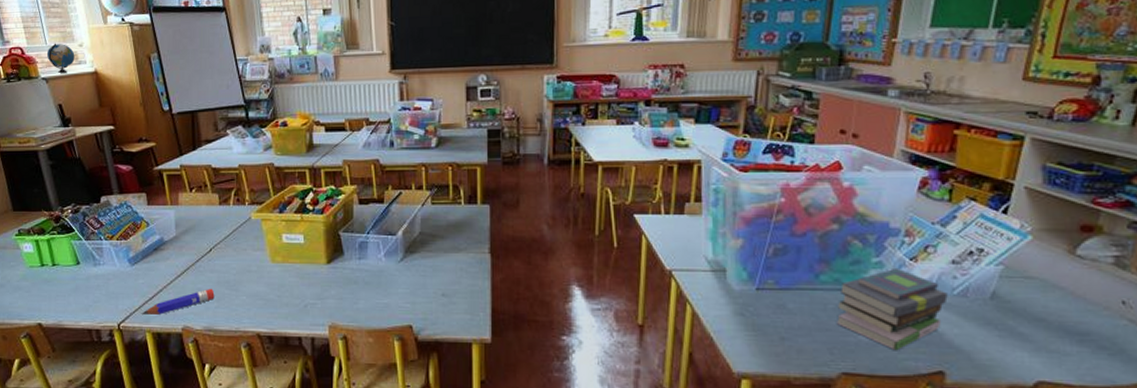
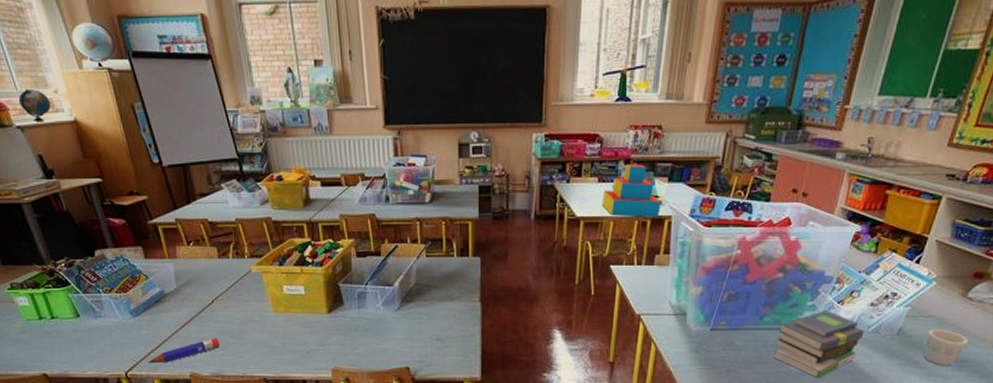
toy blocks: none [622,105,689,162] -> present [602,164,661,217]
cup: none [1029,292,1086,340] -> present [924,328,968,366]

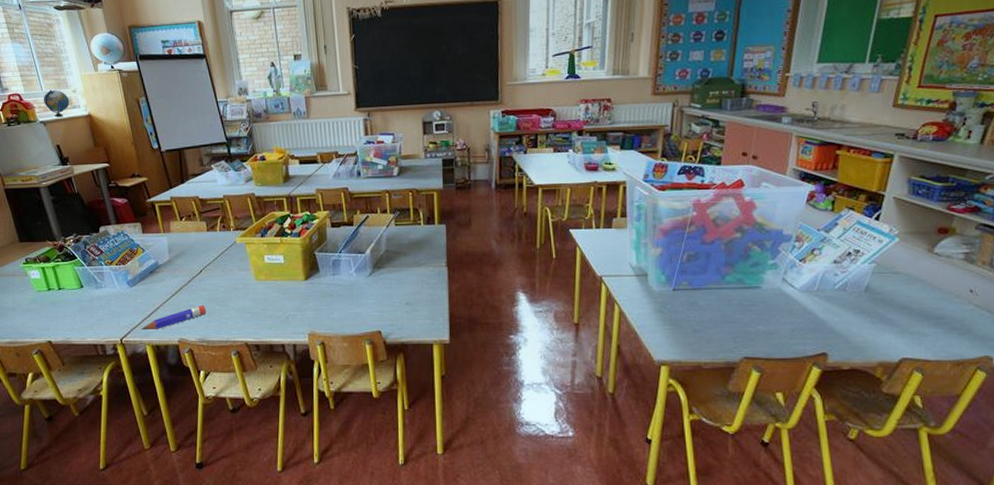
toy blocks: present [602,164,661,217] -> none [558,134,615,184]
books: present [774,309,864,379] -> none [740,268,830,338]
cup: present [924,328,968,366] -> none [896,285,941,324]

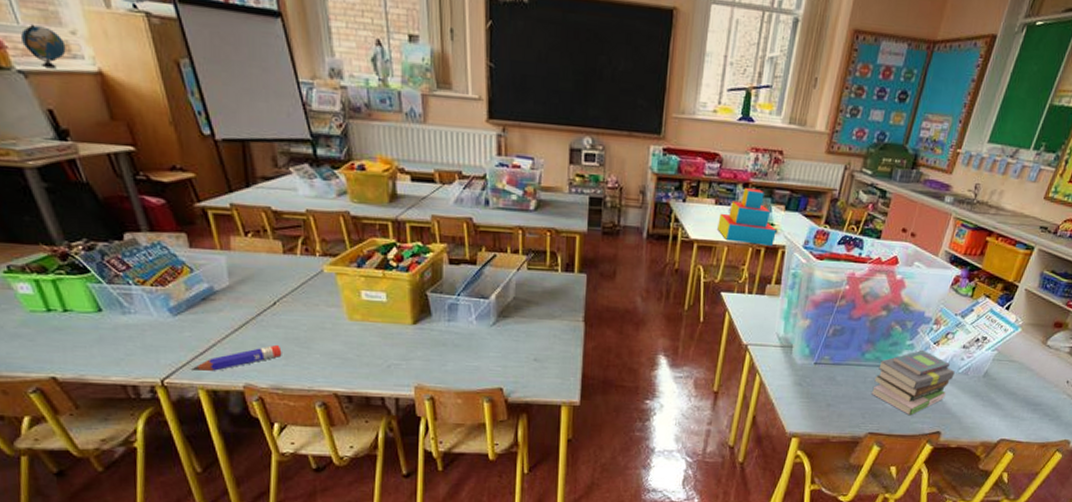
toy blocks: none [558,134,615,184] -> present [718,188,777,246]
books: none [740,268,830,338] -> present [872,349,955,416]

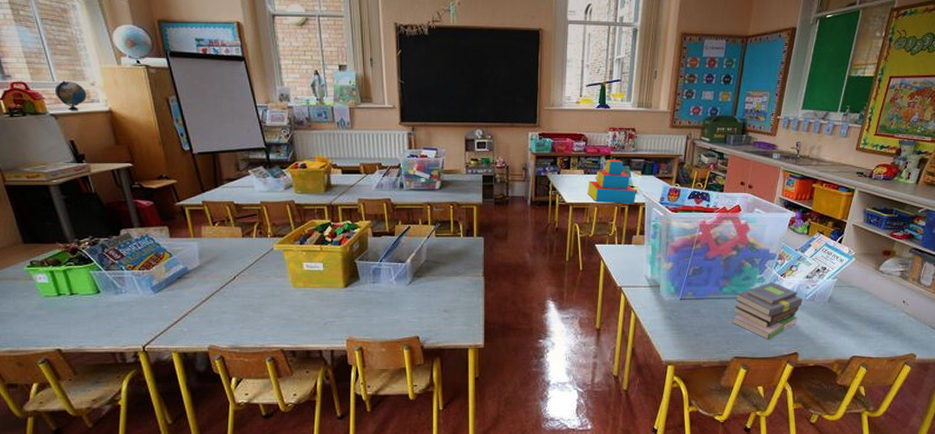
pencil: present [191,344,282,371] -> none [167,311,240,337]

